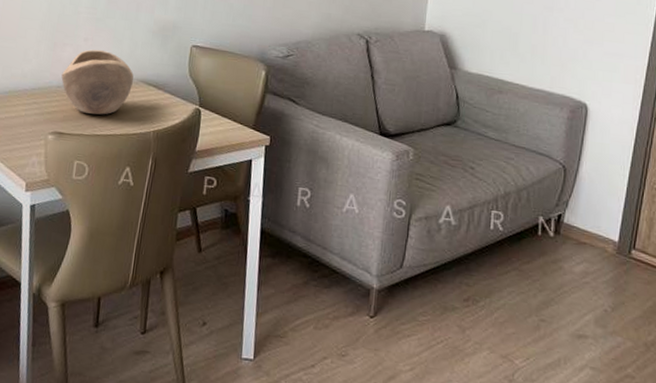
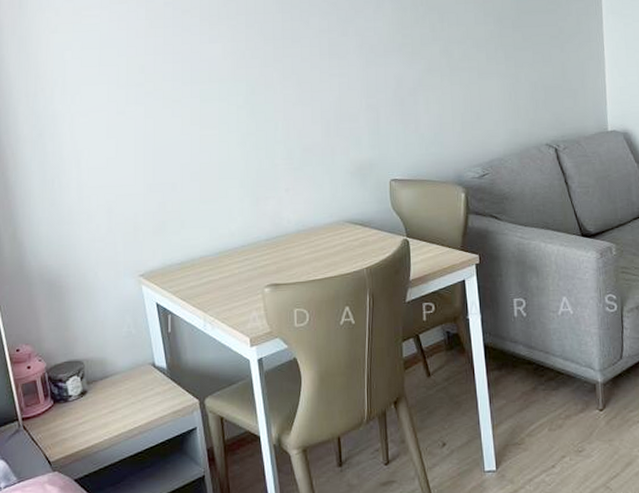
decorative bowl: present [61,49,134,115] -> none [269,197,339,261]

